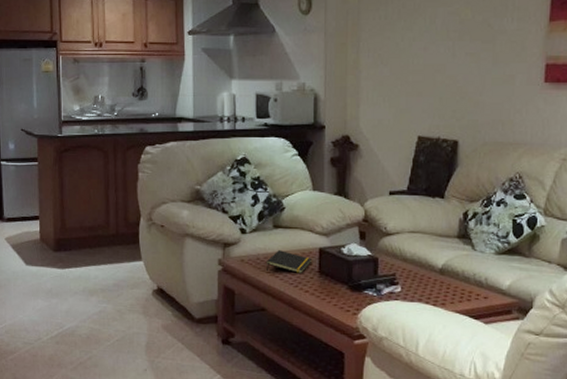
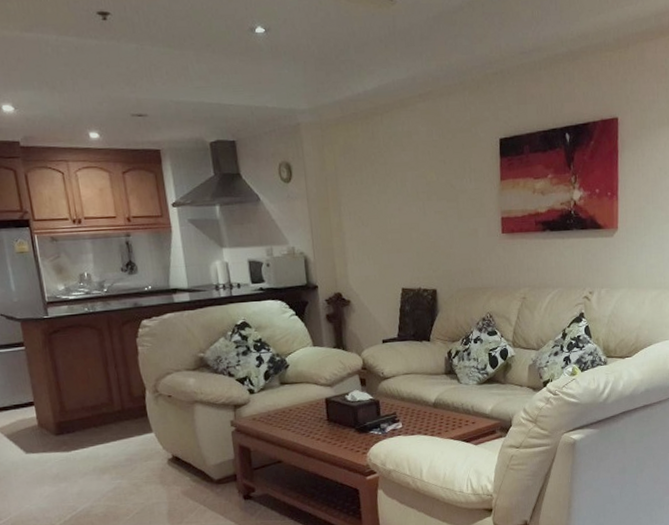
notepad: present [265,250,311,273] -> none [276,405,320,425]

